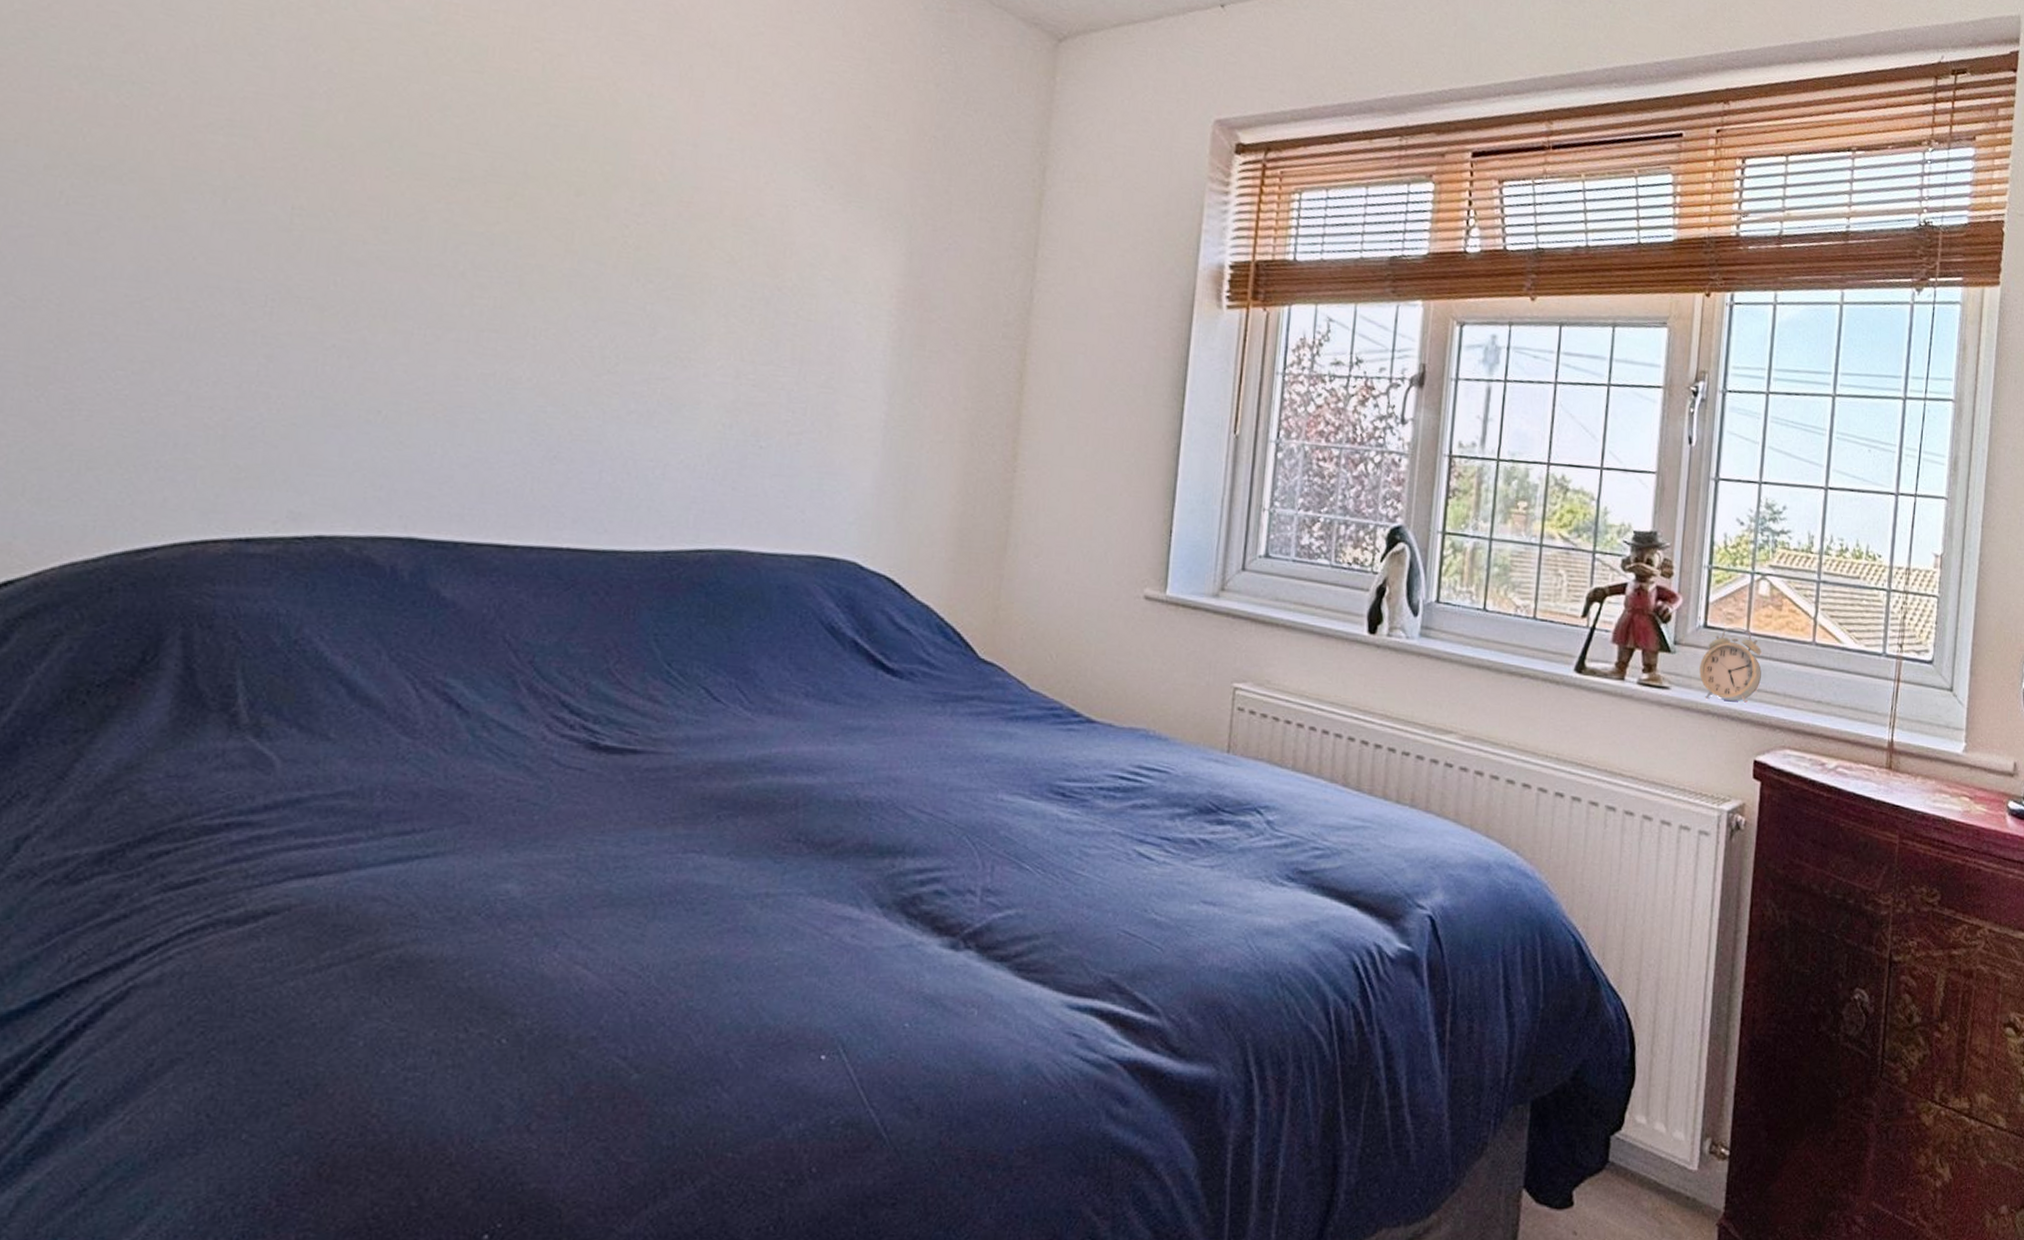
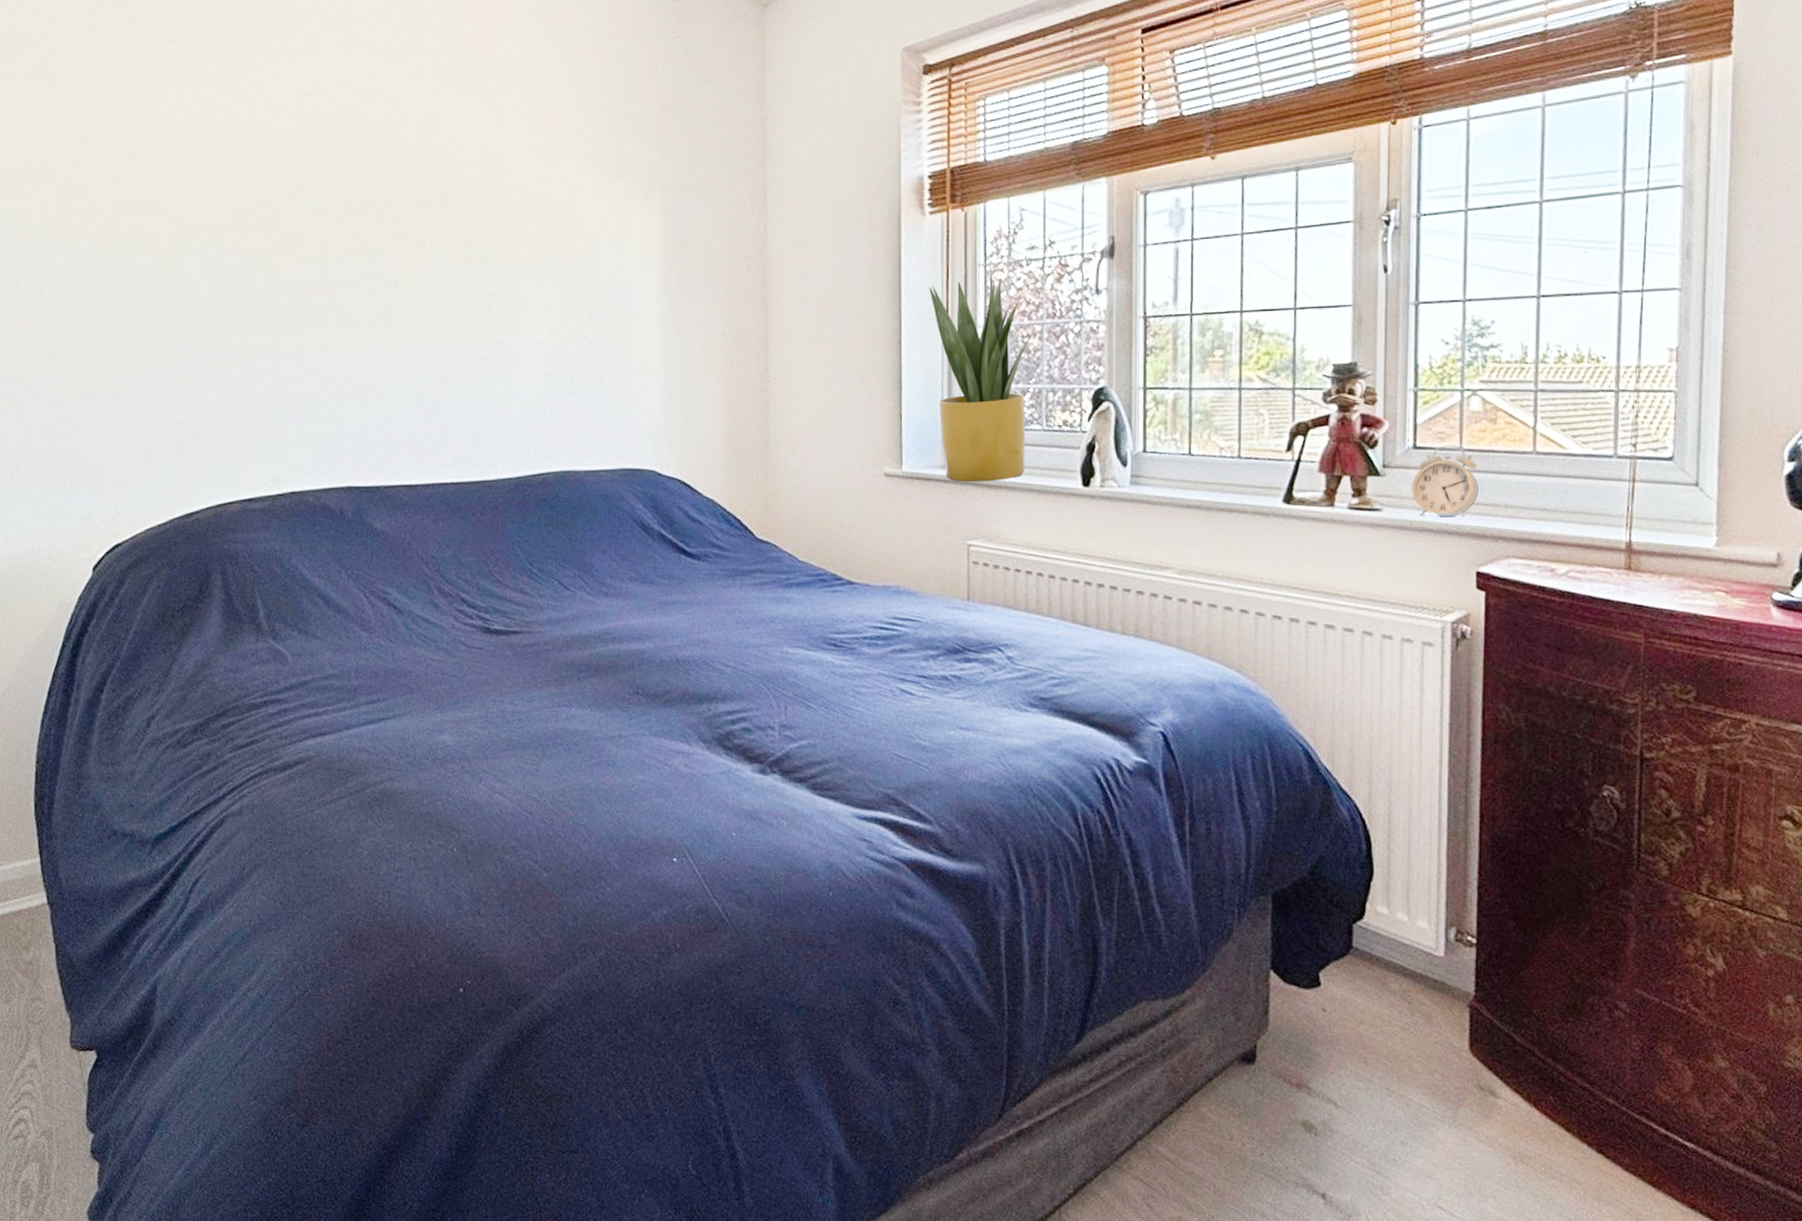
planter: none [1214,380,1333,618] -> present [929,269,1036,482]

